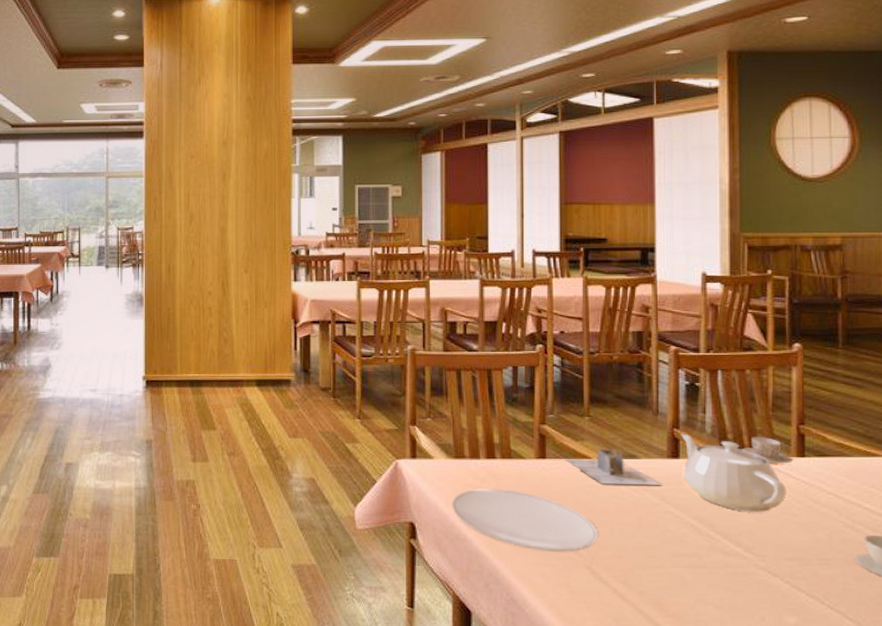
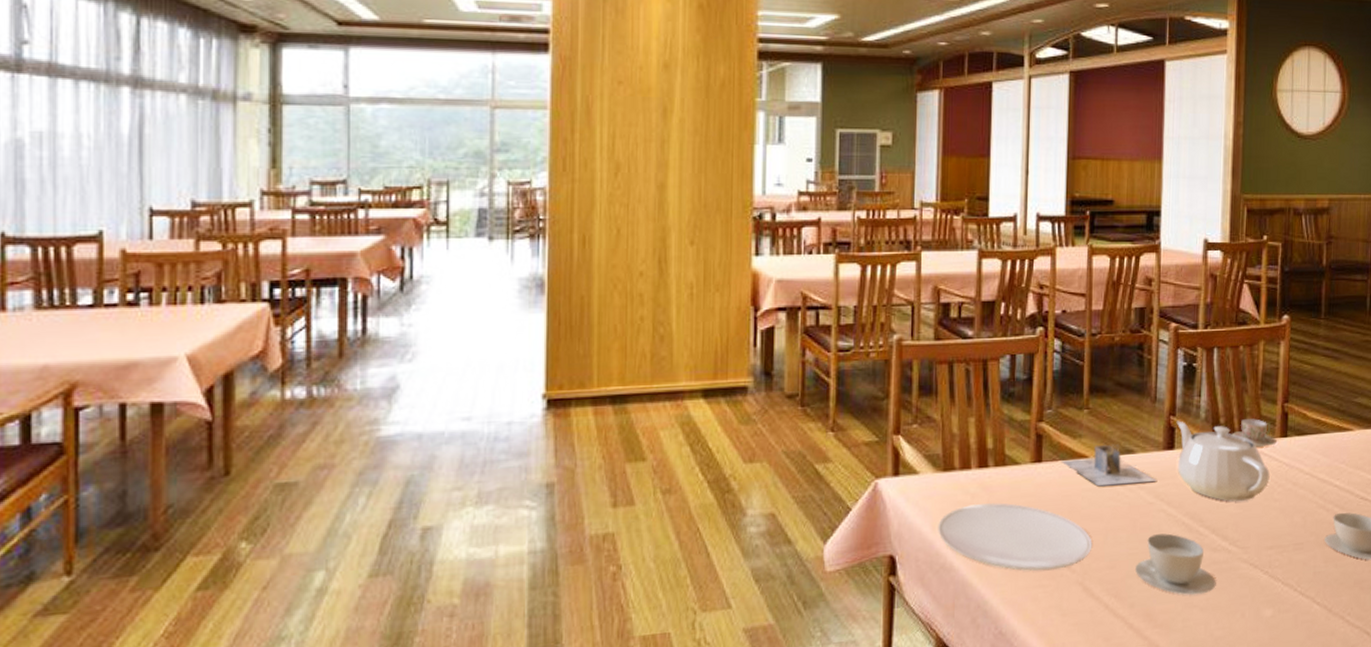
teacup: none [642,533,731,593] -> present [1134,533,1216,595]

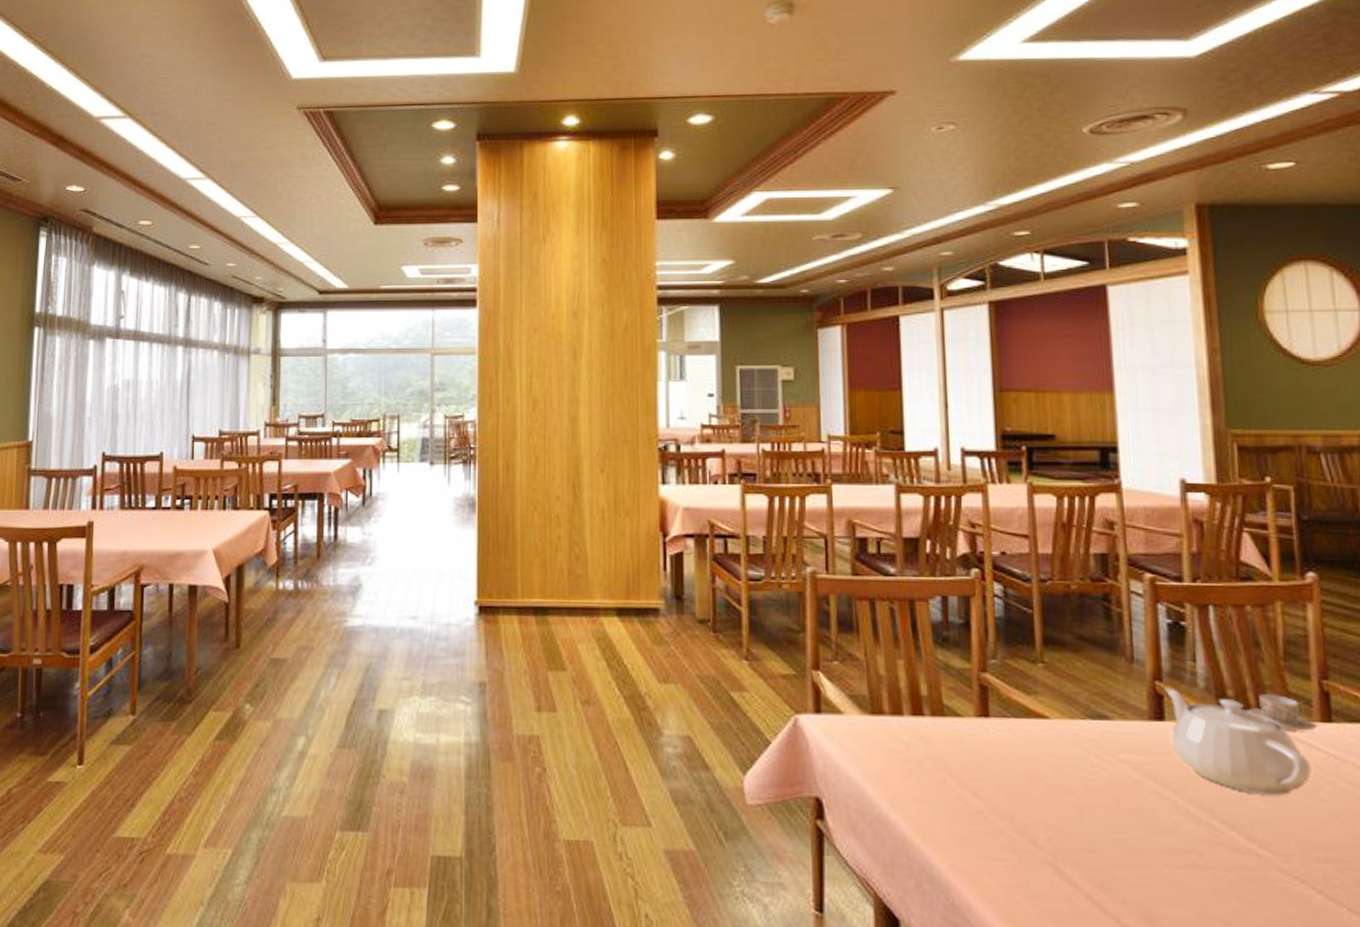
plate: present [938,502,1093,571] -> none [869,754,1063,843]
napkin holder: present [1061,443,1158,487] -> none [1014,705,1145,757]
teacup: present [1134,533,1216,595] -> none [1123,820,1245,905]

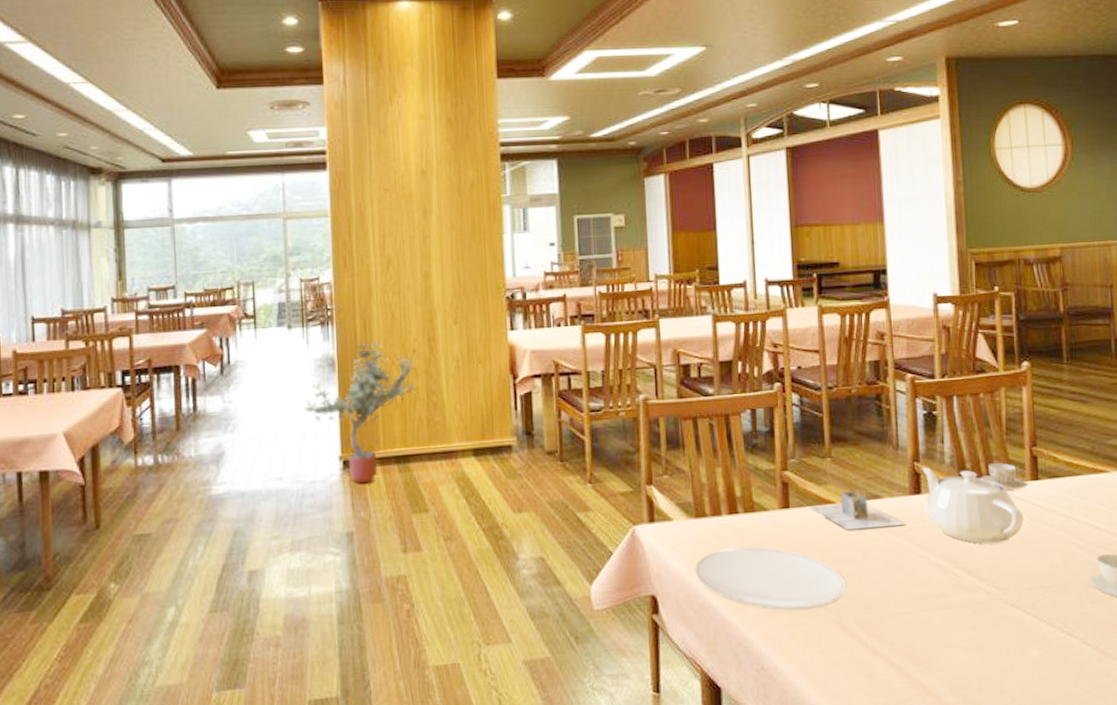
potted tree: none [442,484,557,633] -> present [304,341,416,484]
plate: none [869,754,1063,843] -> present [694,546,847,611]
napkin holder: none [1014,705,1145,757] -> present [808,489,907,531]

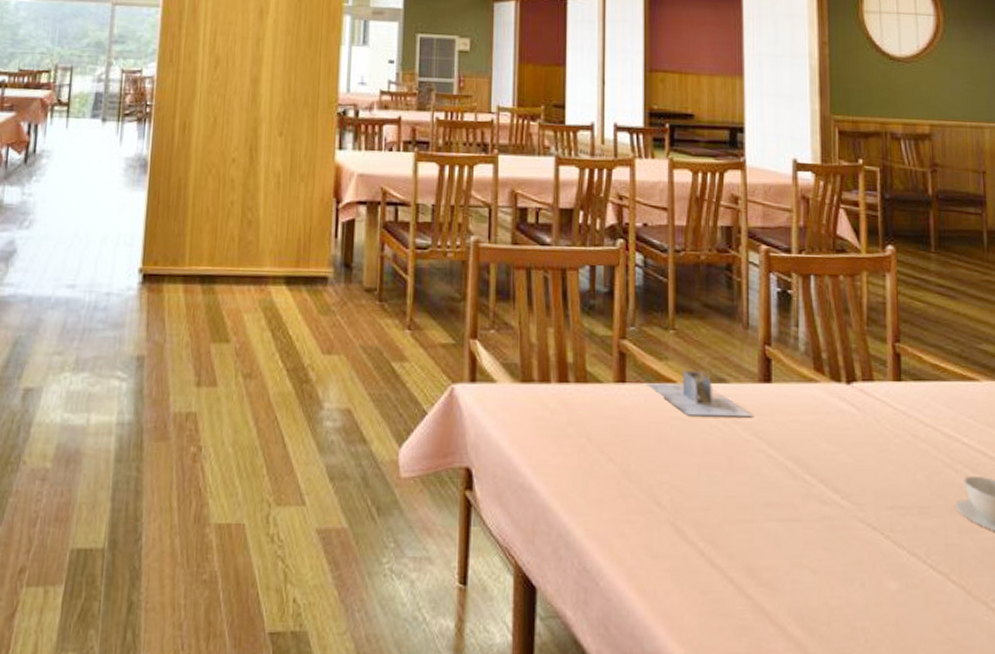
potted tree: present [304,341,416,484] -> none [108,145,231,302]
plate: present [694,546,847,611] -> none [516,421,684,504]
teapot: present [921,466,1024,544] -> none [772,351,884,450]
teacup: present [979,463,1029,492] -> none [836,356,890,391]

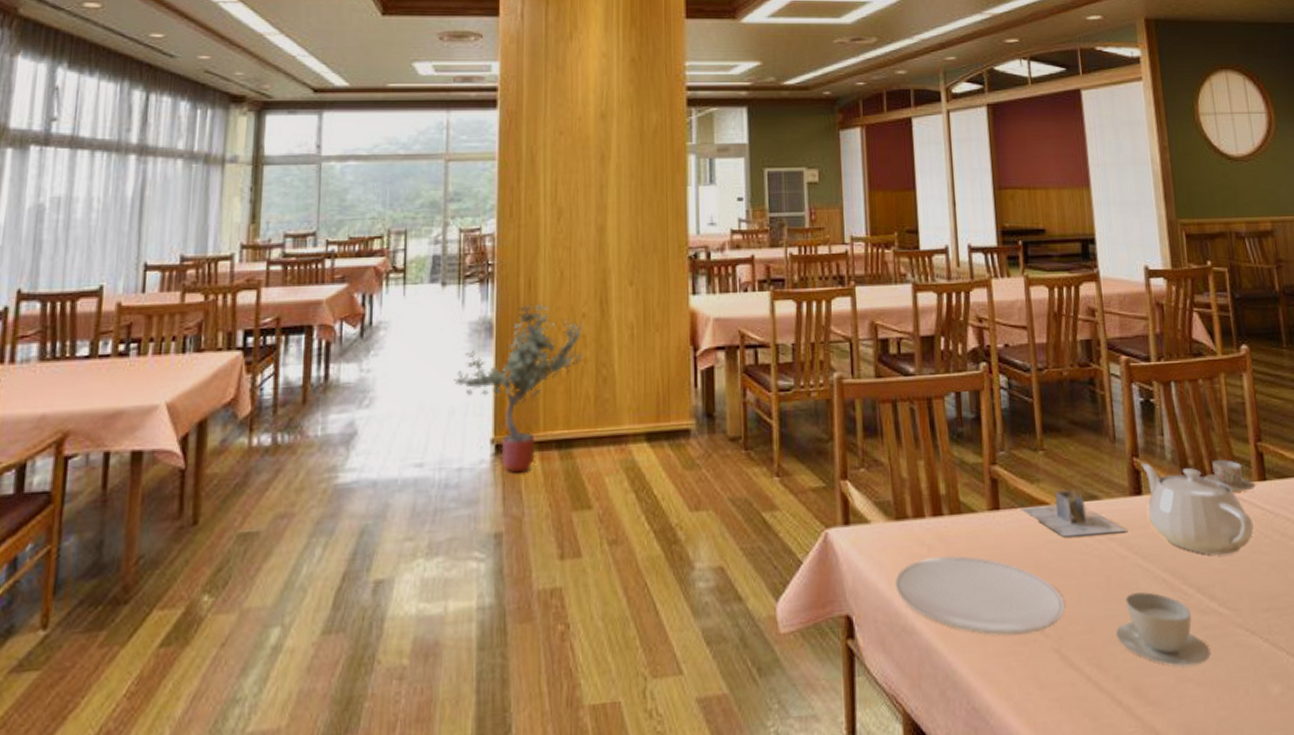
potted tree: none [108,145,231,302] -> present [454,302,583,473]
plate: none [516,421,684,504] -> present [895,555,1065,636]
teacup: none [732,477,828,554] -> present [1115,592,1211,666]
teapot: none [772,351,884,450] -> present [1140,462,1254,555]
teacup: none [836,356,890,391] -> present [1203,460,1256,494]

